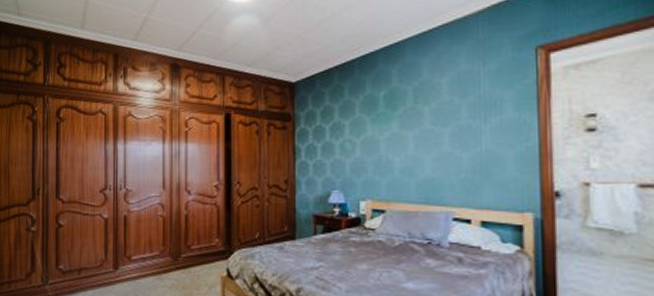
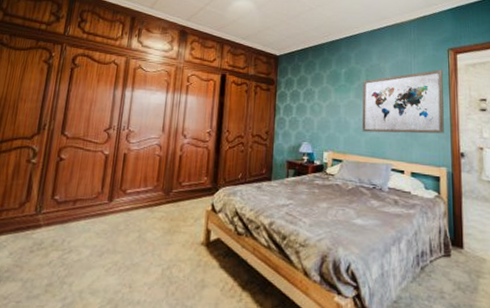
wall art: none [410,78,530,172] -> present [362,69,444,134]

